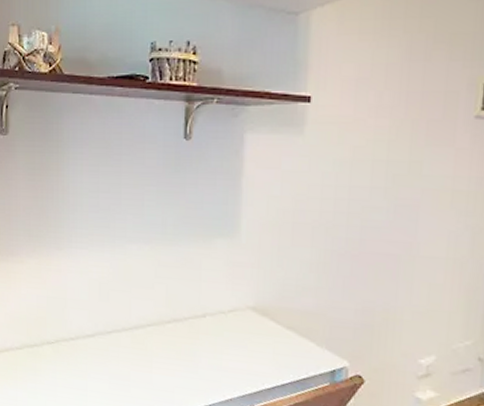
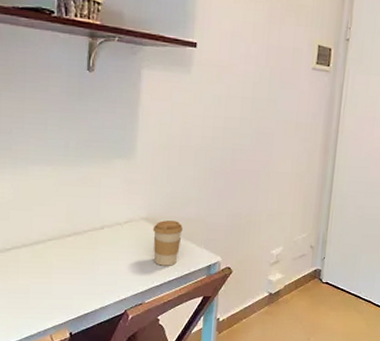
coffee cup: none [261,311,298,367] -> present [152,220,183,266]

